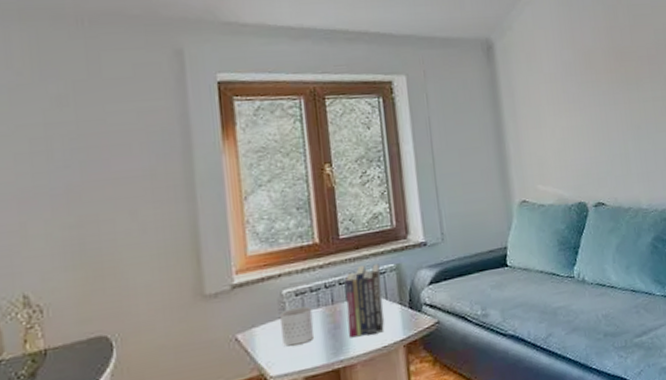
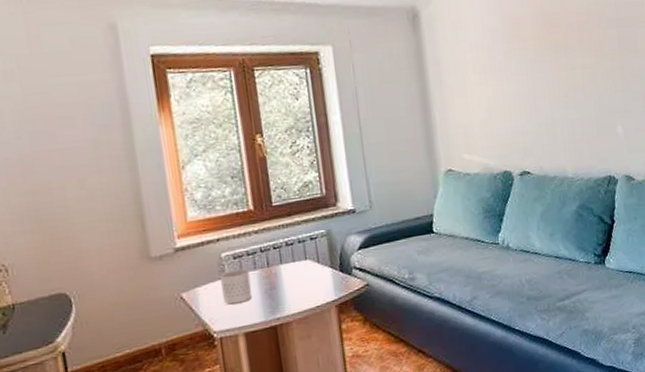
books: present [344,263,385,338] -> none [278,229,317,298]

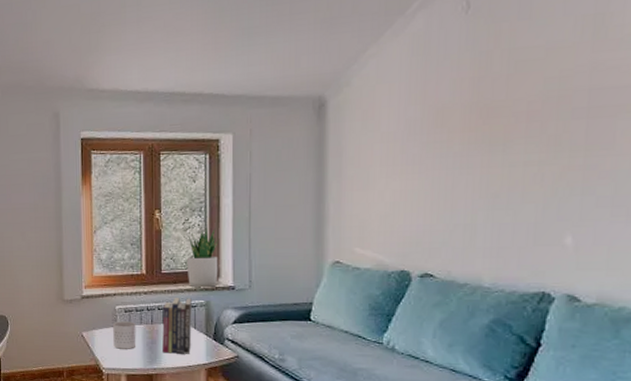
books: none [278,229,317,298] -> present [162,298,192,354]
planter: none [297,148,336,218] -> present [188,228,218,288]

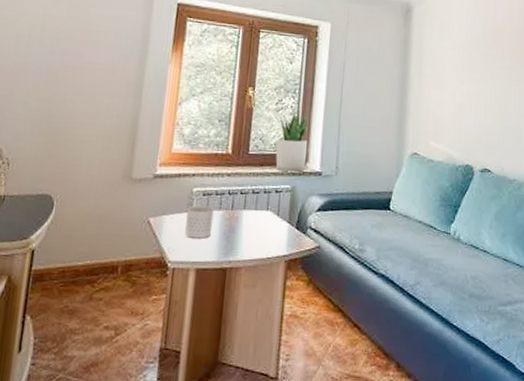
books: present [162,298,192,354] -> none [241,181,278,245]

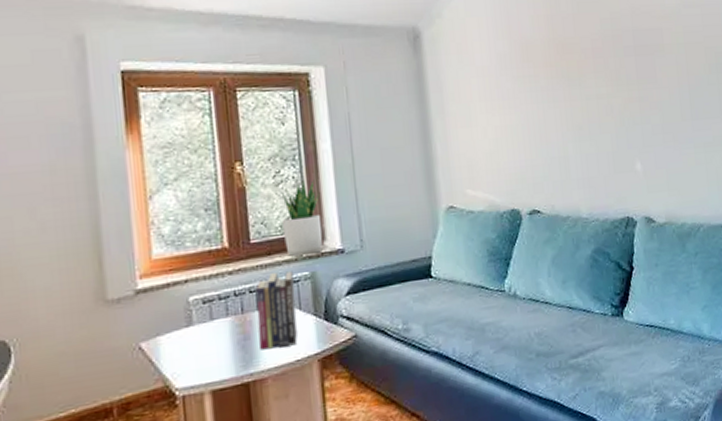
mug: present [185,205,215,239] -> none [186,315,223,357]
books: none [241,181,278,245] -> present [255,271,298,350]

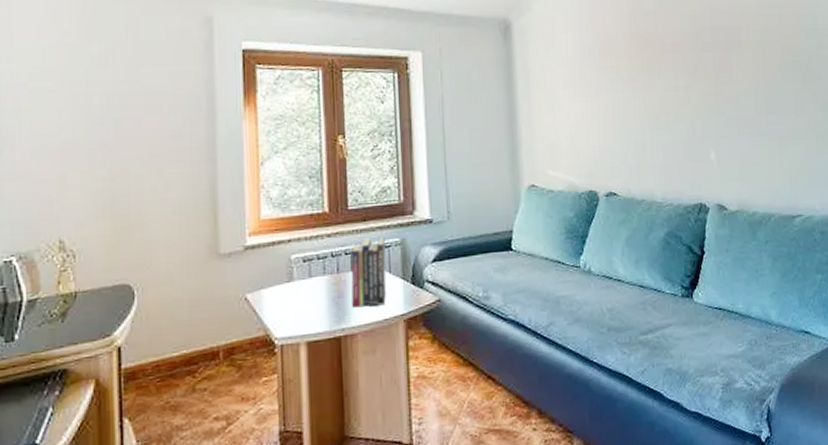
planter: present [280,180,323,258] -> none [377,154,414,225]

